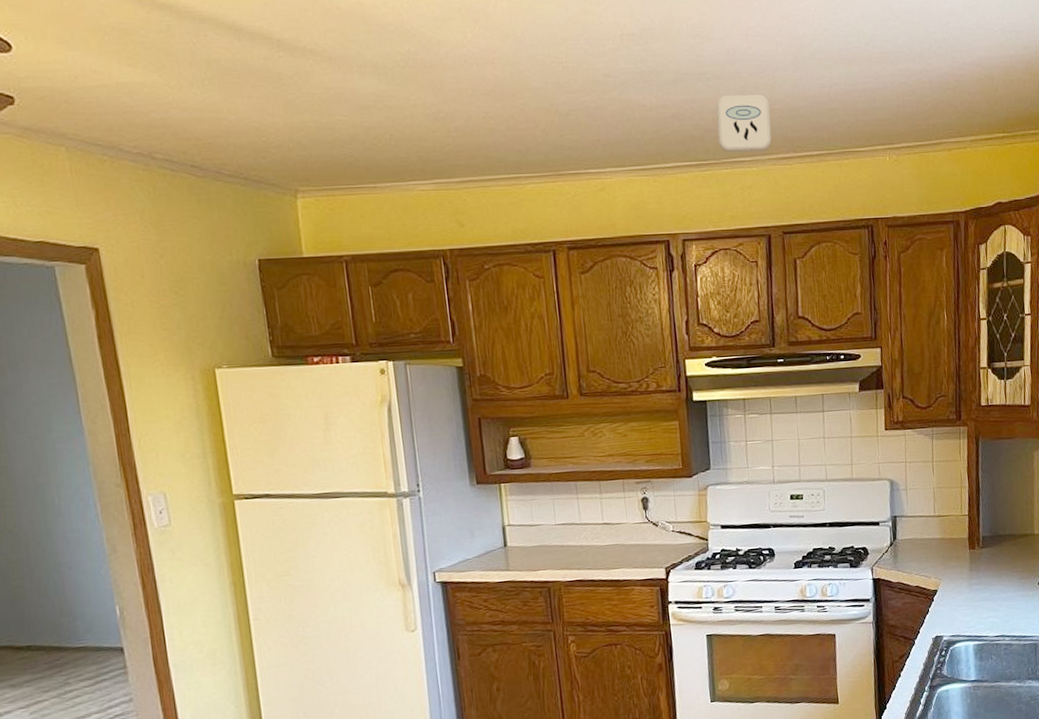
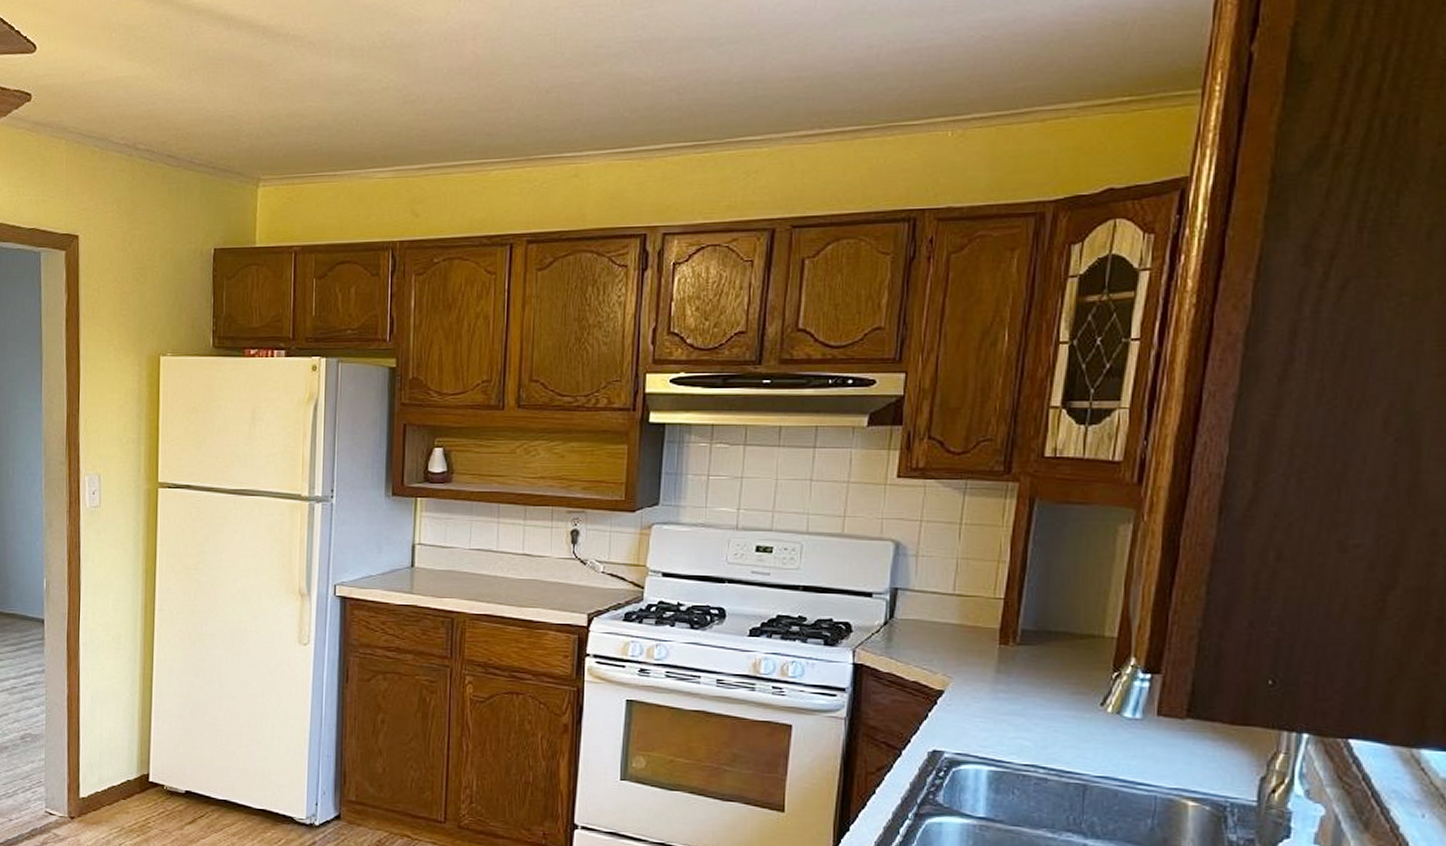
smoke detector: present [716,94,772,153] -> none [724,59,797,131]

